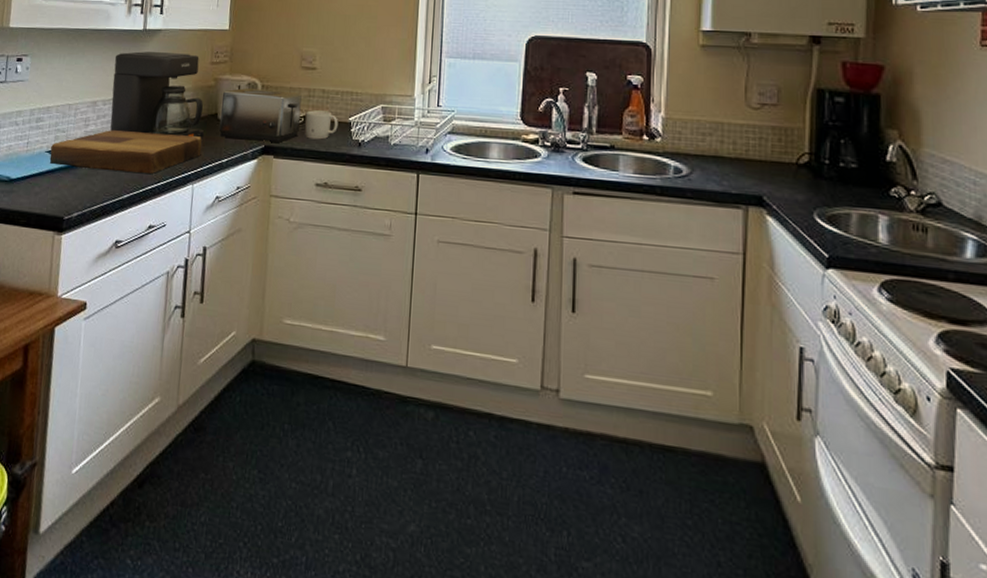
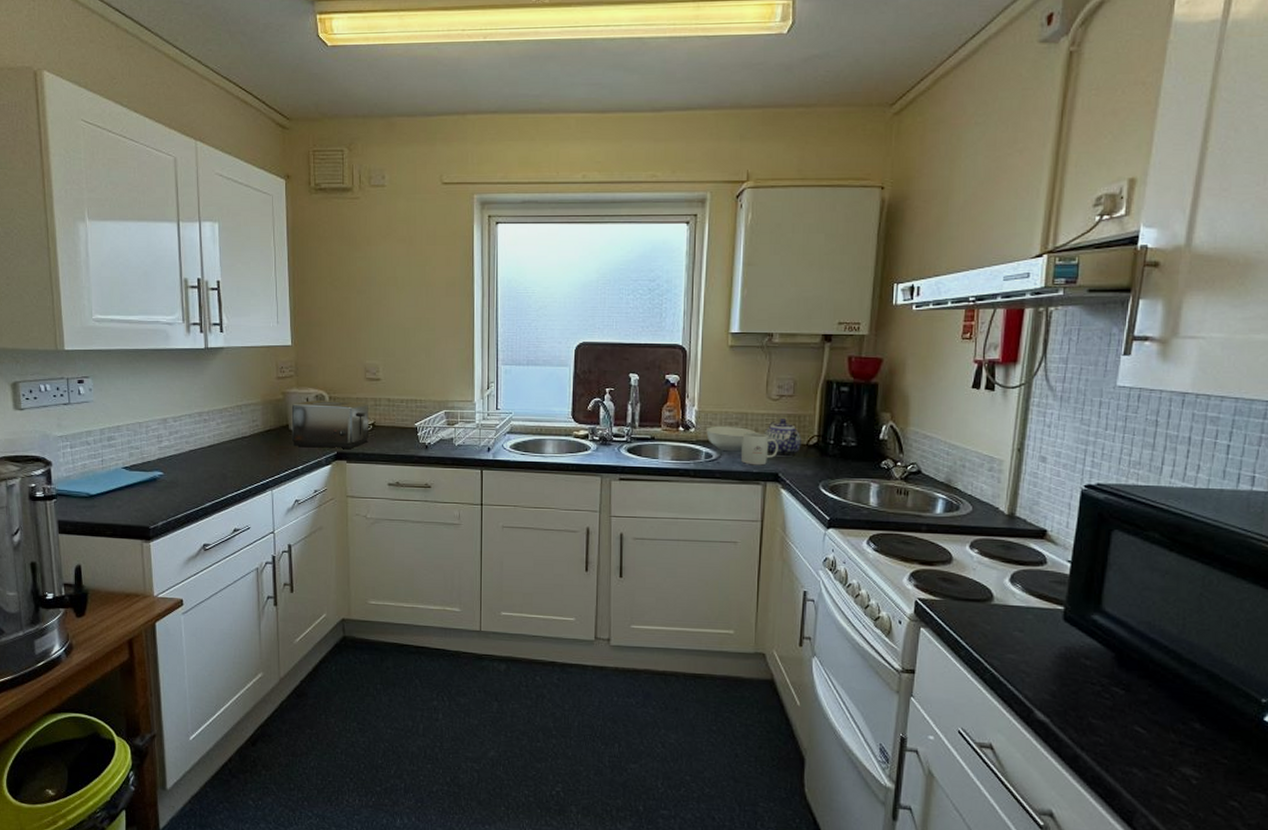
cutting board: present [49,129,202,174] -> none [127,444,277,483]
coffee maker: present [110,51,205,138] -> none [180,369,278,448]
mug: present [304,110,338,140] -> none [373,418,405,444]
bowl: none [673,136,735,168] -> present [705,425,757,452]
mug: none [716,145,761,186] -> present [740,432,778,466]
teapot: none [743,131,789,179] -> present [764,419,801,458]

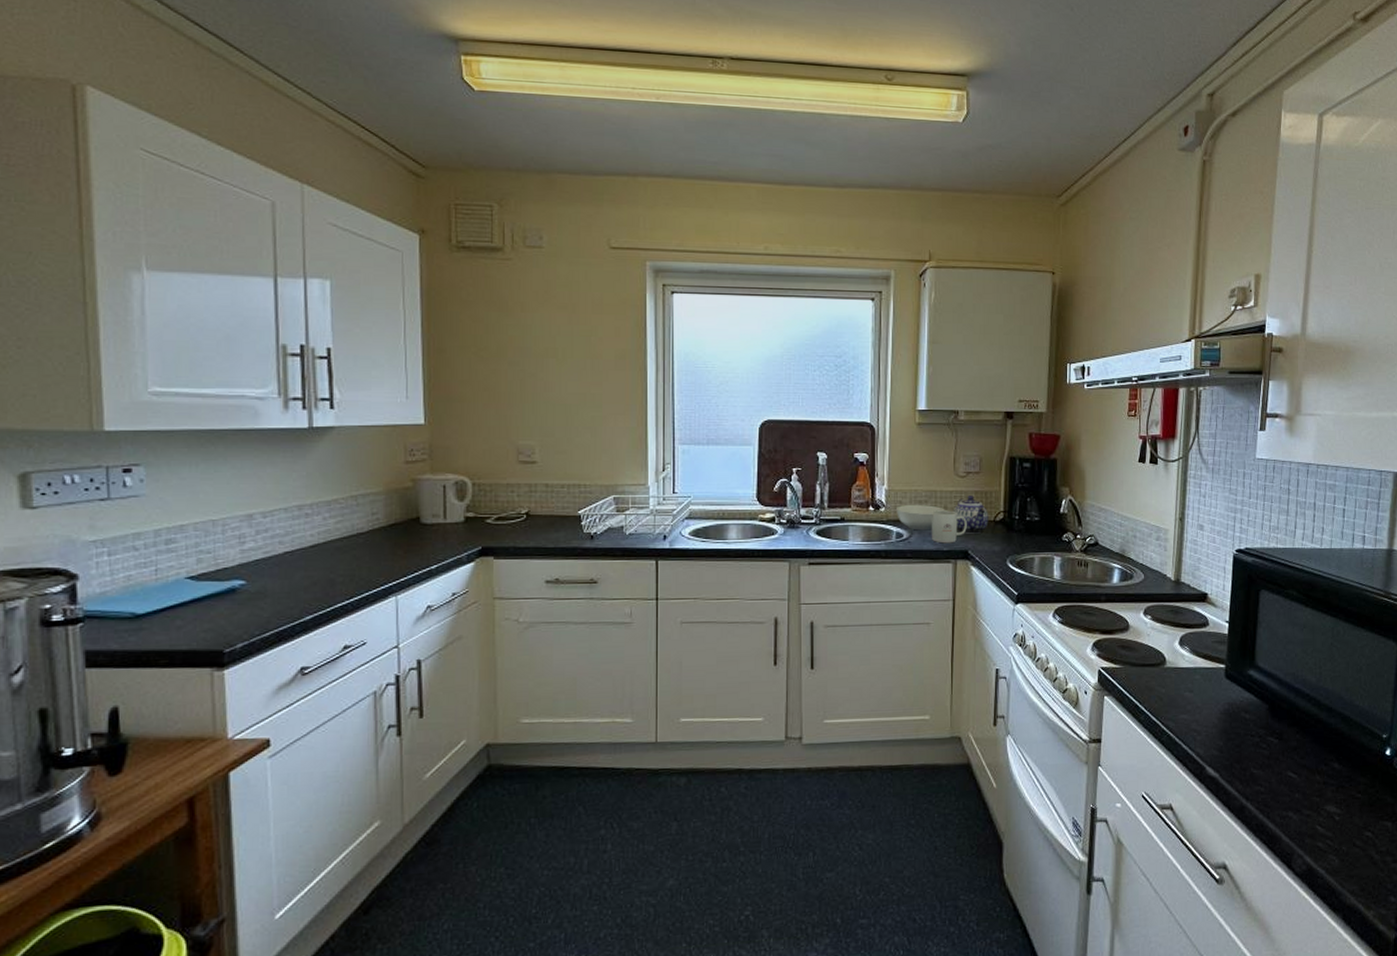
toaster: present [291,400,368,449] -> none [423,488,522,543]

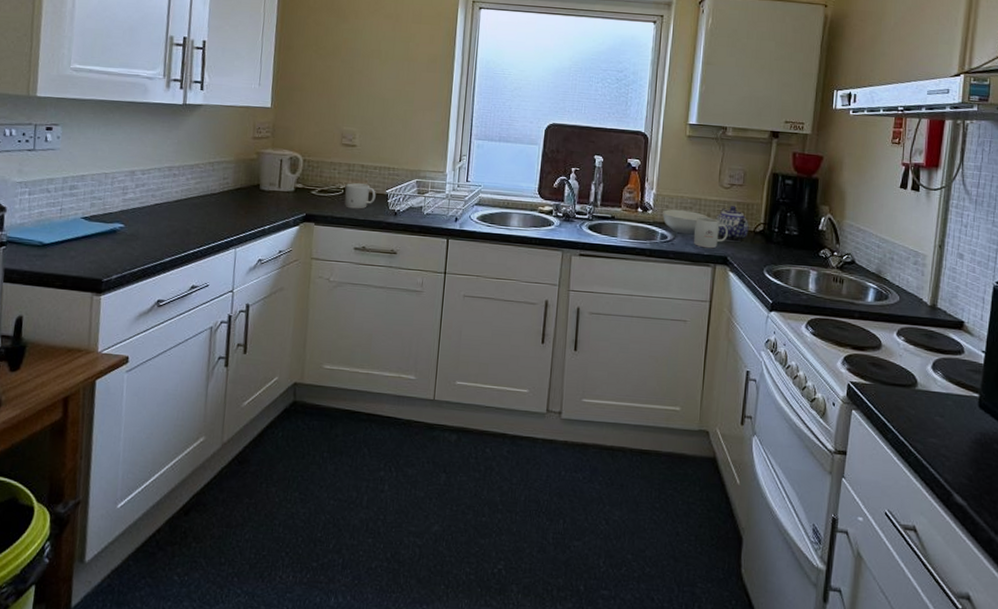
mug: none [527,506,566,536] -> present [344,183,376,209]

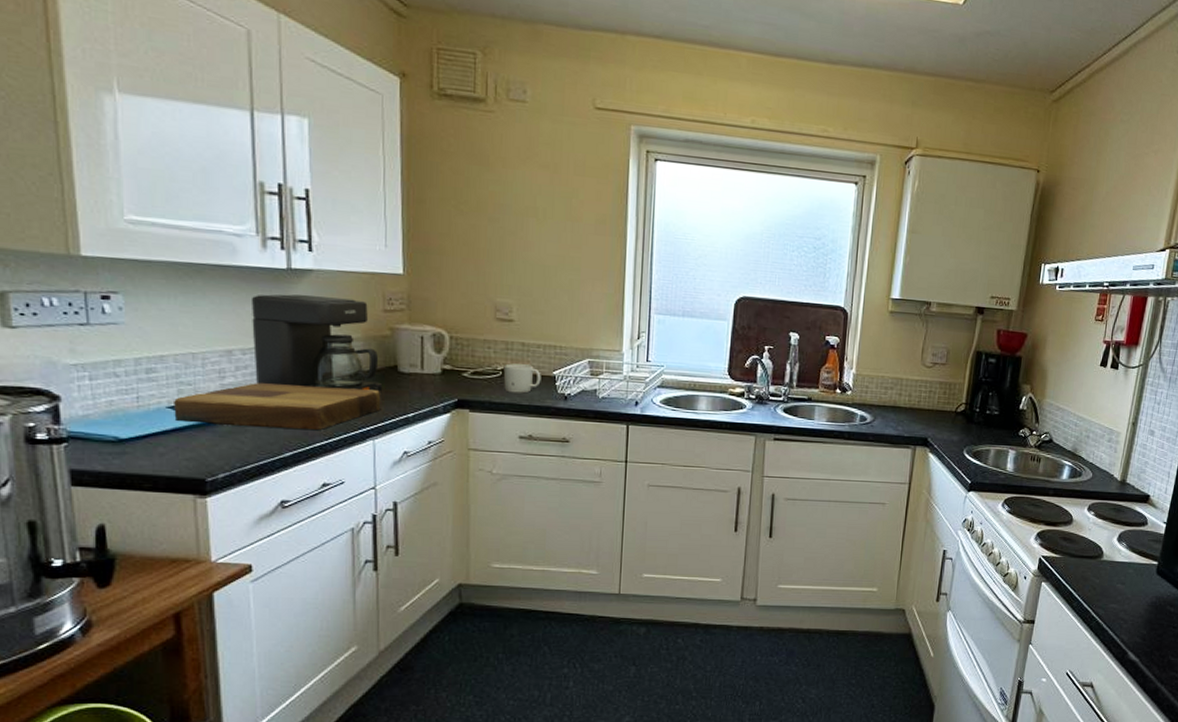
cutting board: none [85,197,245,239] -> present [174,382,381,430]
coffee maker: none [150,125,247,207] -> present [252,294,383,392]
bowl: present [662,209,709,235] -> none [861,389,910,416]
mug: present [693,217,728,249] -> none [893,397,929,430]
teapot: present [715,206,749,243] -> none [916,386,951,424]

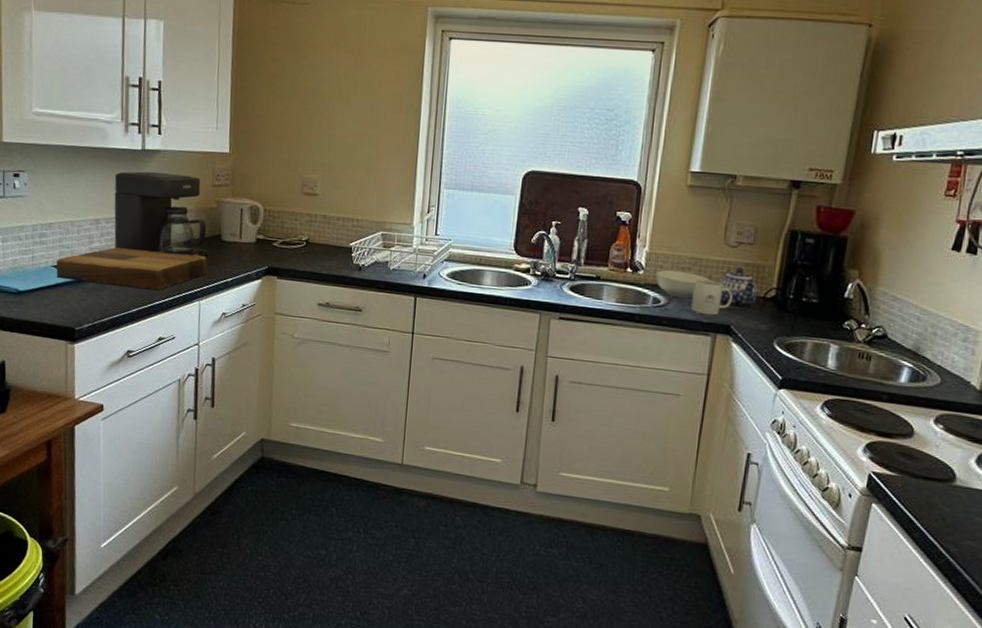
mug: present [503,363,541,394] -> none [307,234,340,263]
bowl: none [861,389,910,416] -> present [655,270,711,300]
mug: none [893,397,929,430] -> present [690,279,733,316]
teapot: none [916,386,951,424] -> present [718,267,759,311]

